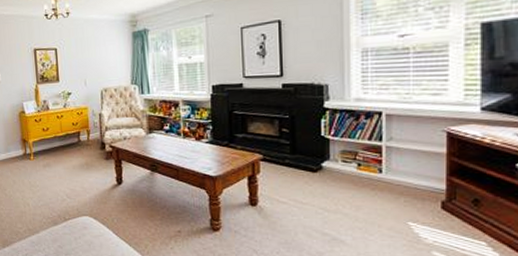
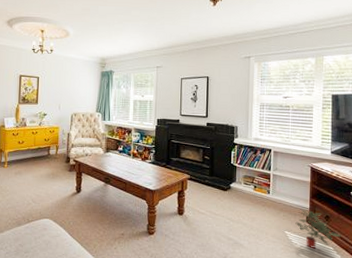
potted plant: none [424,193,501,244] -> present [295,210,342,248]

